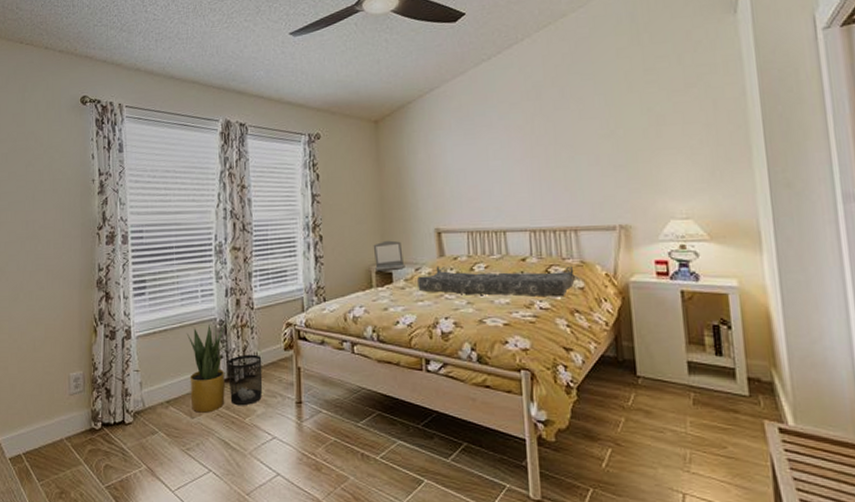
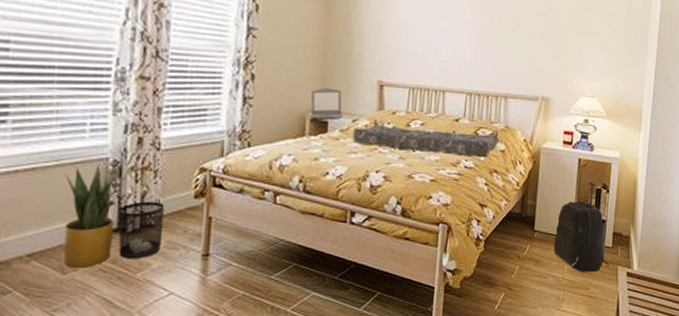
rolling backpack: none [665,317,750,428] -> present [553,182,609,273]

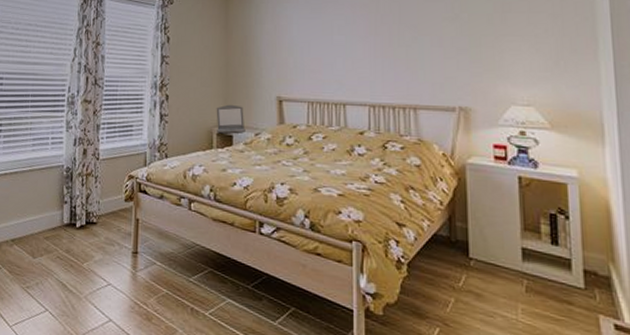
planter: present [63,165,119,268] -> none [34,171,70,254]
waste bin: present [118,201,165,260] -> none [70,202,103,251]
seat cushion: present [353,120,502,158] -> none [257,134,416,173]
rolling backpack: present [553,182,609,273] -> none [498,205,585,319]

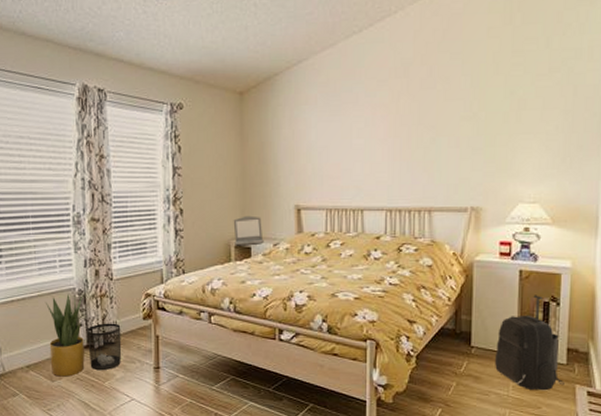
planter: none [34,171,70,254] -> present [45,294,85,377]
waste bin: none [70,202,103,251] -> present [87,323,122,371]
rolling backpack: none [498,205,585,319] -> present [495,295,564,391]

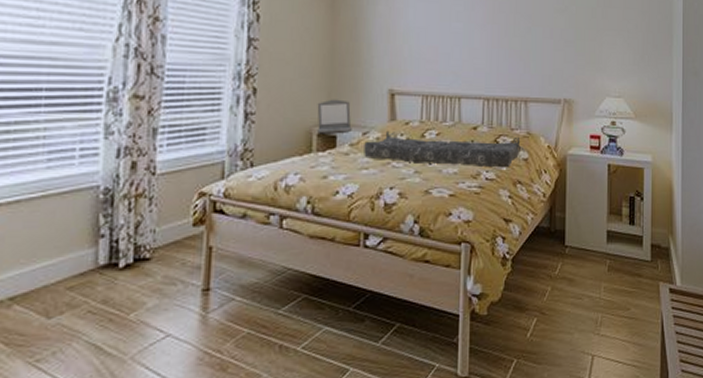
planter: present [45,294,85,377] -> none [48,194,110,311]
waste bin: present [87,323,122,371] -> none [109,232,161,299]
seat cushion: none [275,243,429,274] -> present [364,132,525,168]
rolling backpack: present [495,295,564,391] -> none [588,189,650,291]

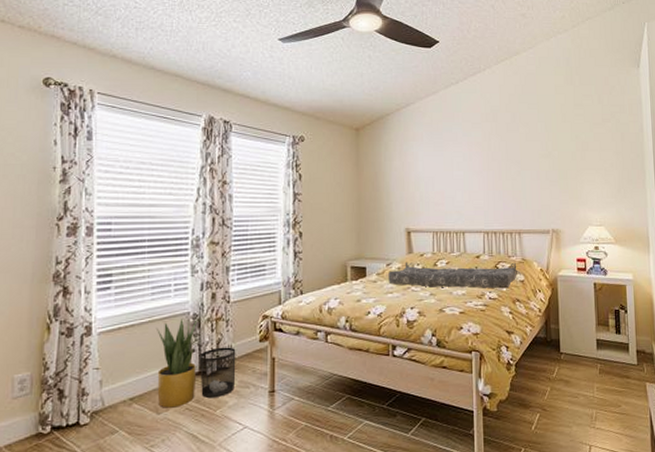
planter: none [48,194,110,311] -> present [155,319,198,408]
waste bin: none [109,232,161,299] -> present [200,347,236,399]
laptop: present [317,99,352,134] -> none [349,238,378,267]

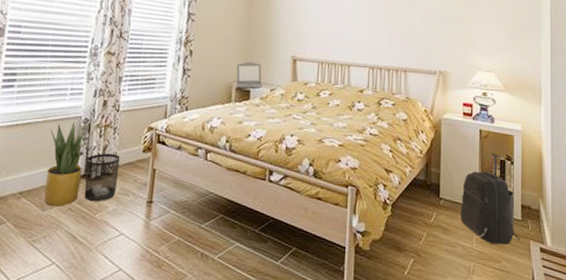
laptop: none [349,238,378,267] -> present [236,61,262,89]
seat cushion: present [388,262,521,290] -> none [271,90,404,126]
rolling backpack: none [580,304,637,390] -> present [461,153,520,246]

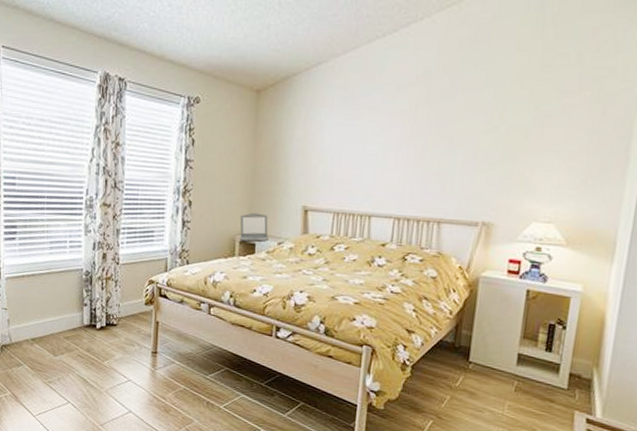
planter: present [44,122,88,206] -> none [53,274,90,353]
waste bin: present [84,153,120,202] -> none [91,305,123,350]
rolling backpack: present [461,153,520,246] -> none [492,316,563,414]

